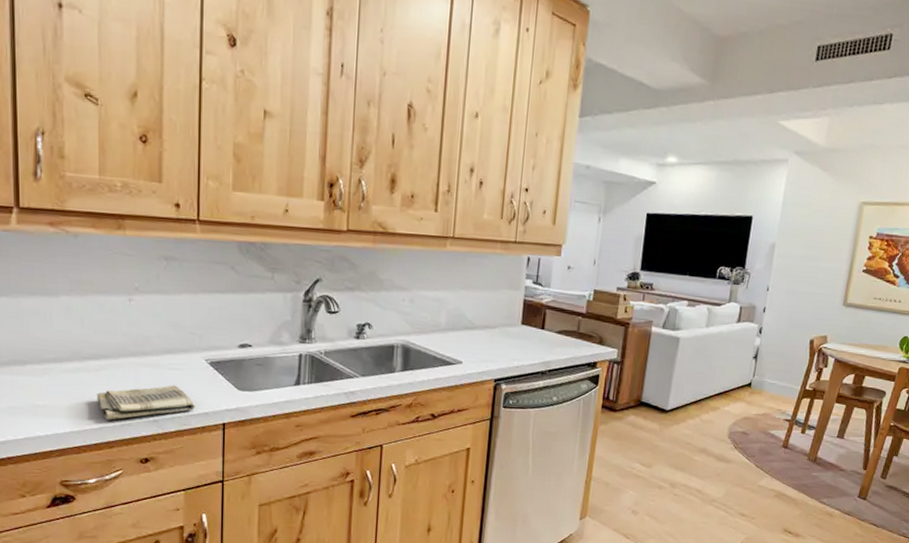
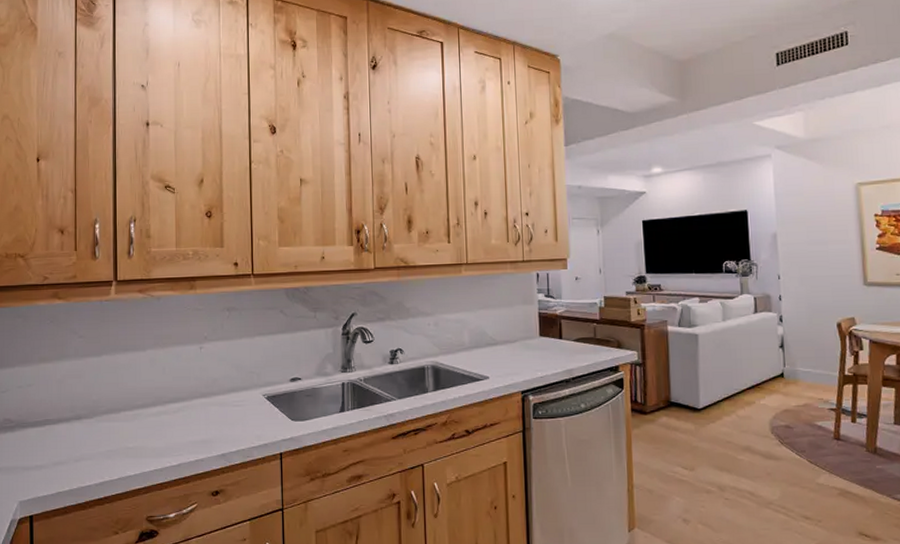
dish towel: present [97,385,195,420] -> none [176,420,256,457]

